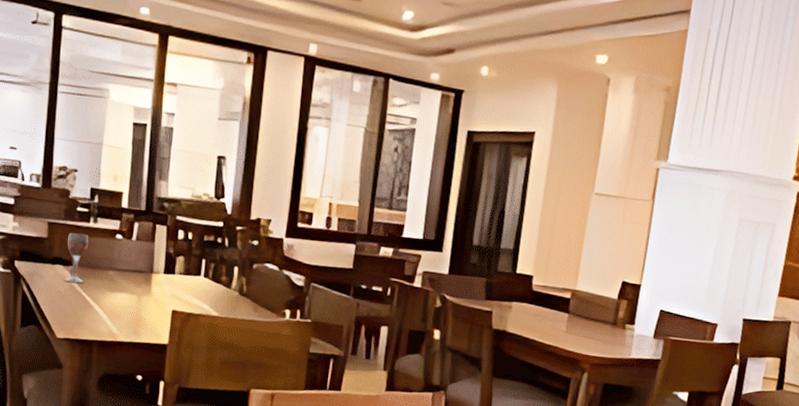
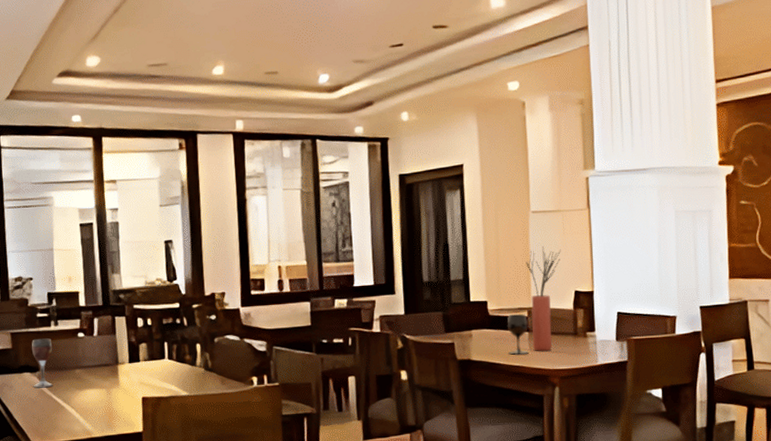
wine glass: none [544,293,570,335] -> present [507,313,528,355]
vase: none [569,230,617,336] -> present [526,246,561,351]

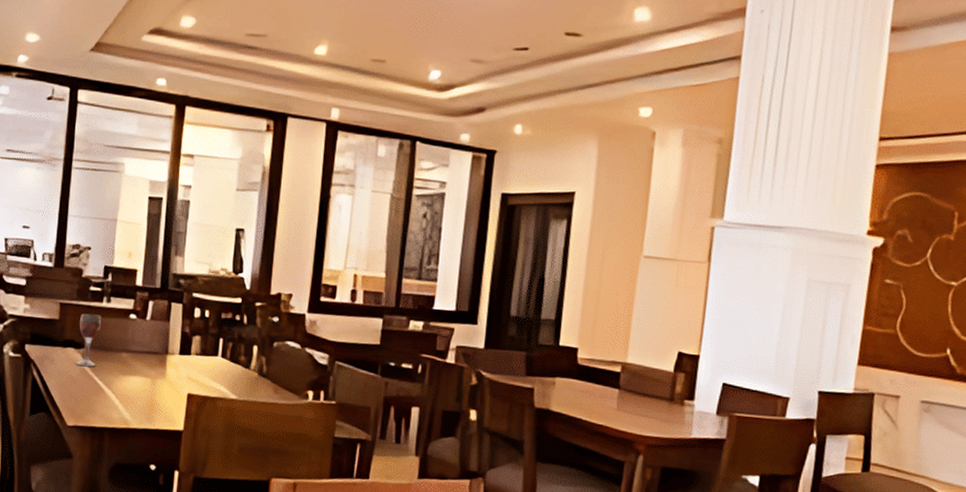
wine glass: present [507,313,528,355] -> none [593,366,620,414]
vase: present [526,246,561,351] -> none [621,296,670,414]

